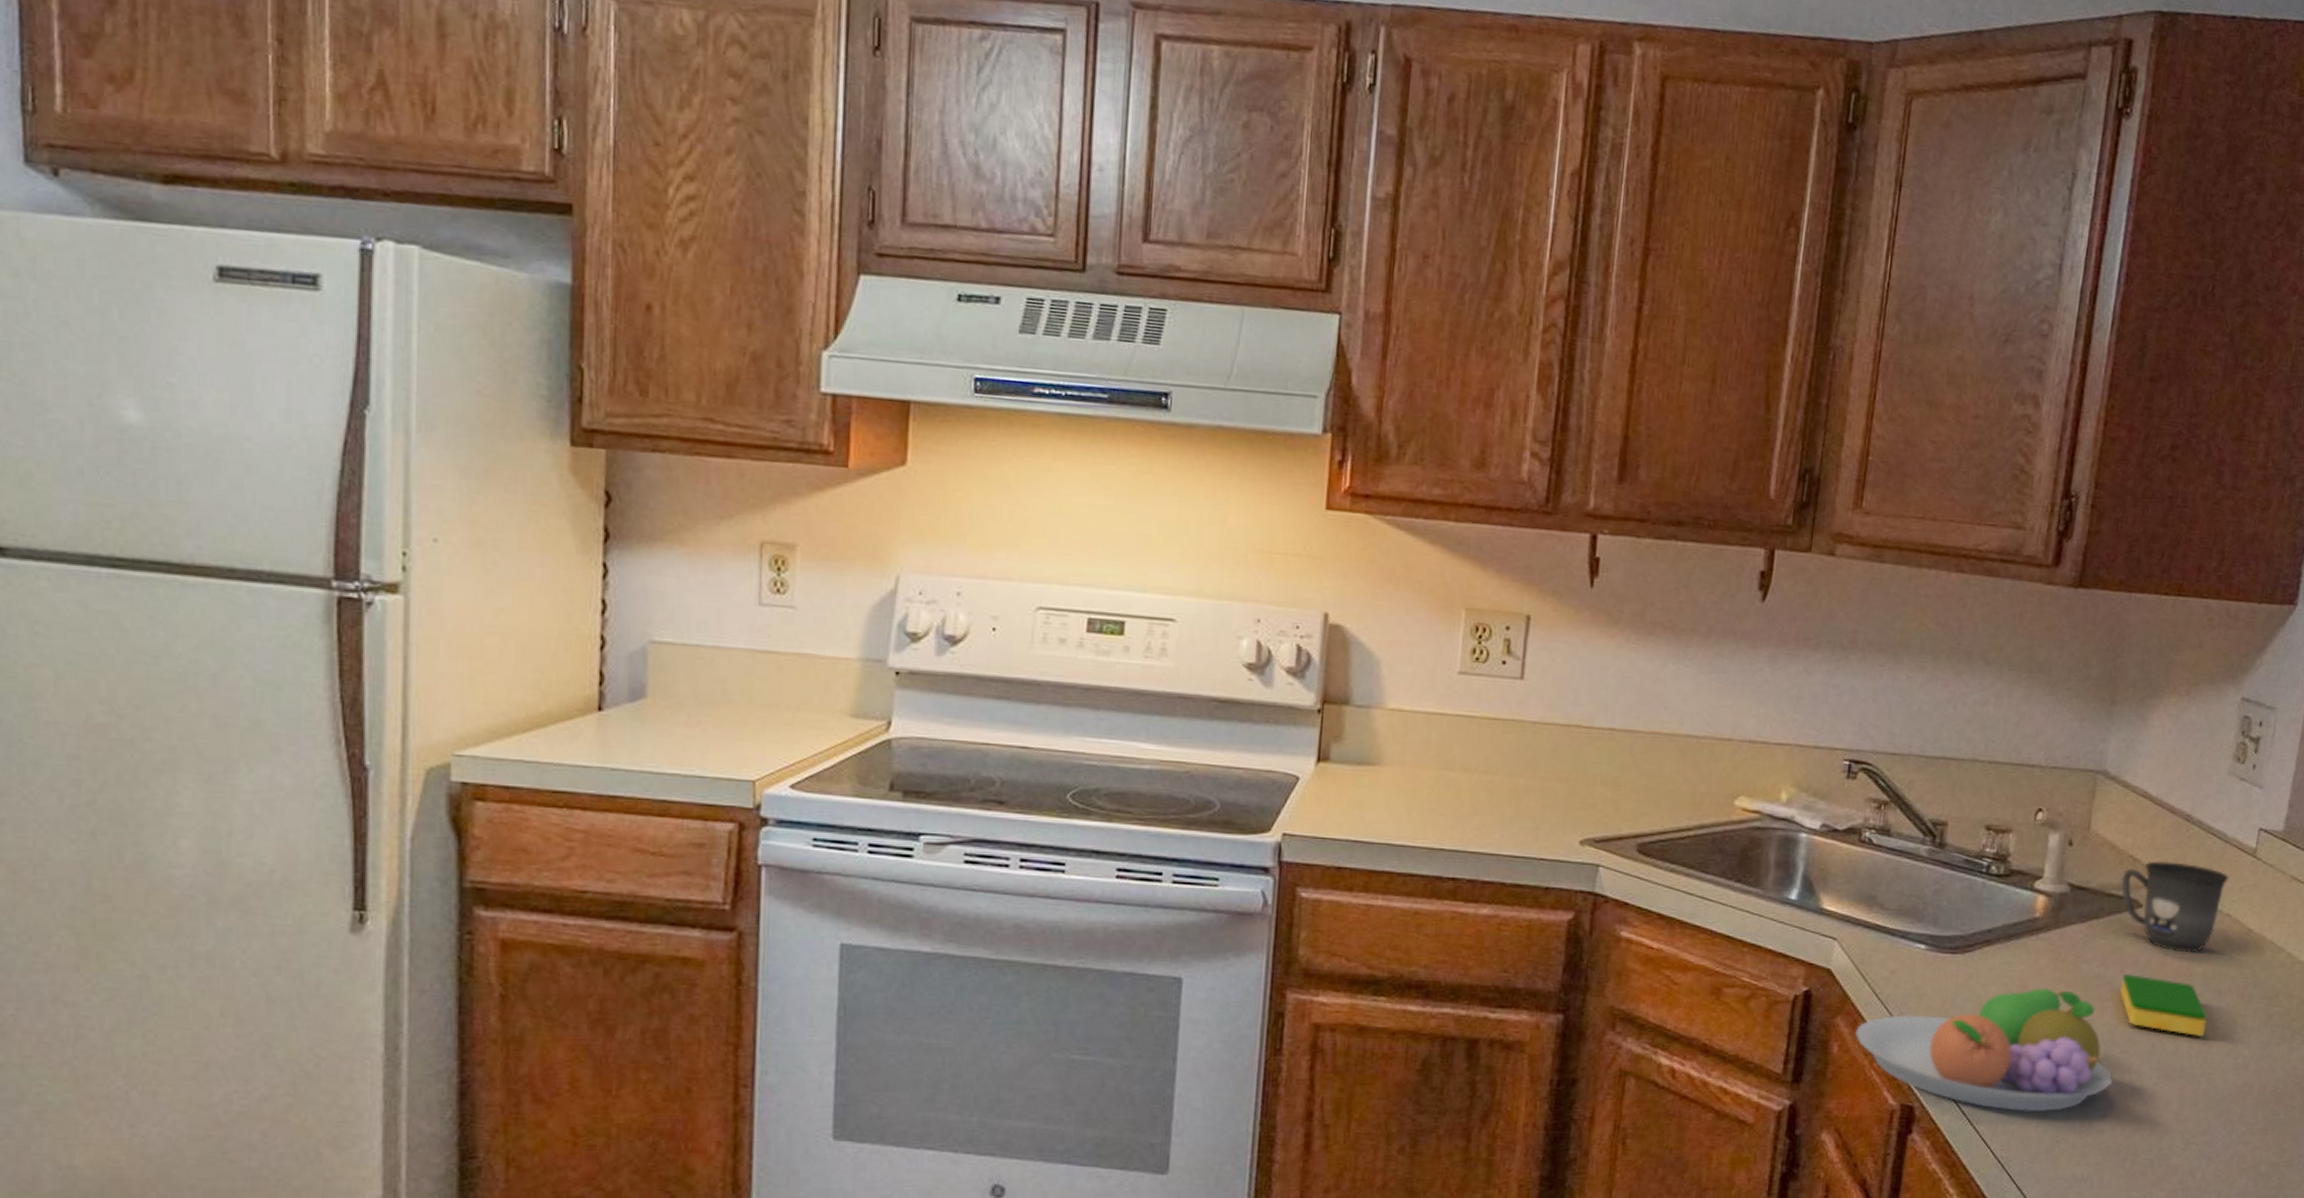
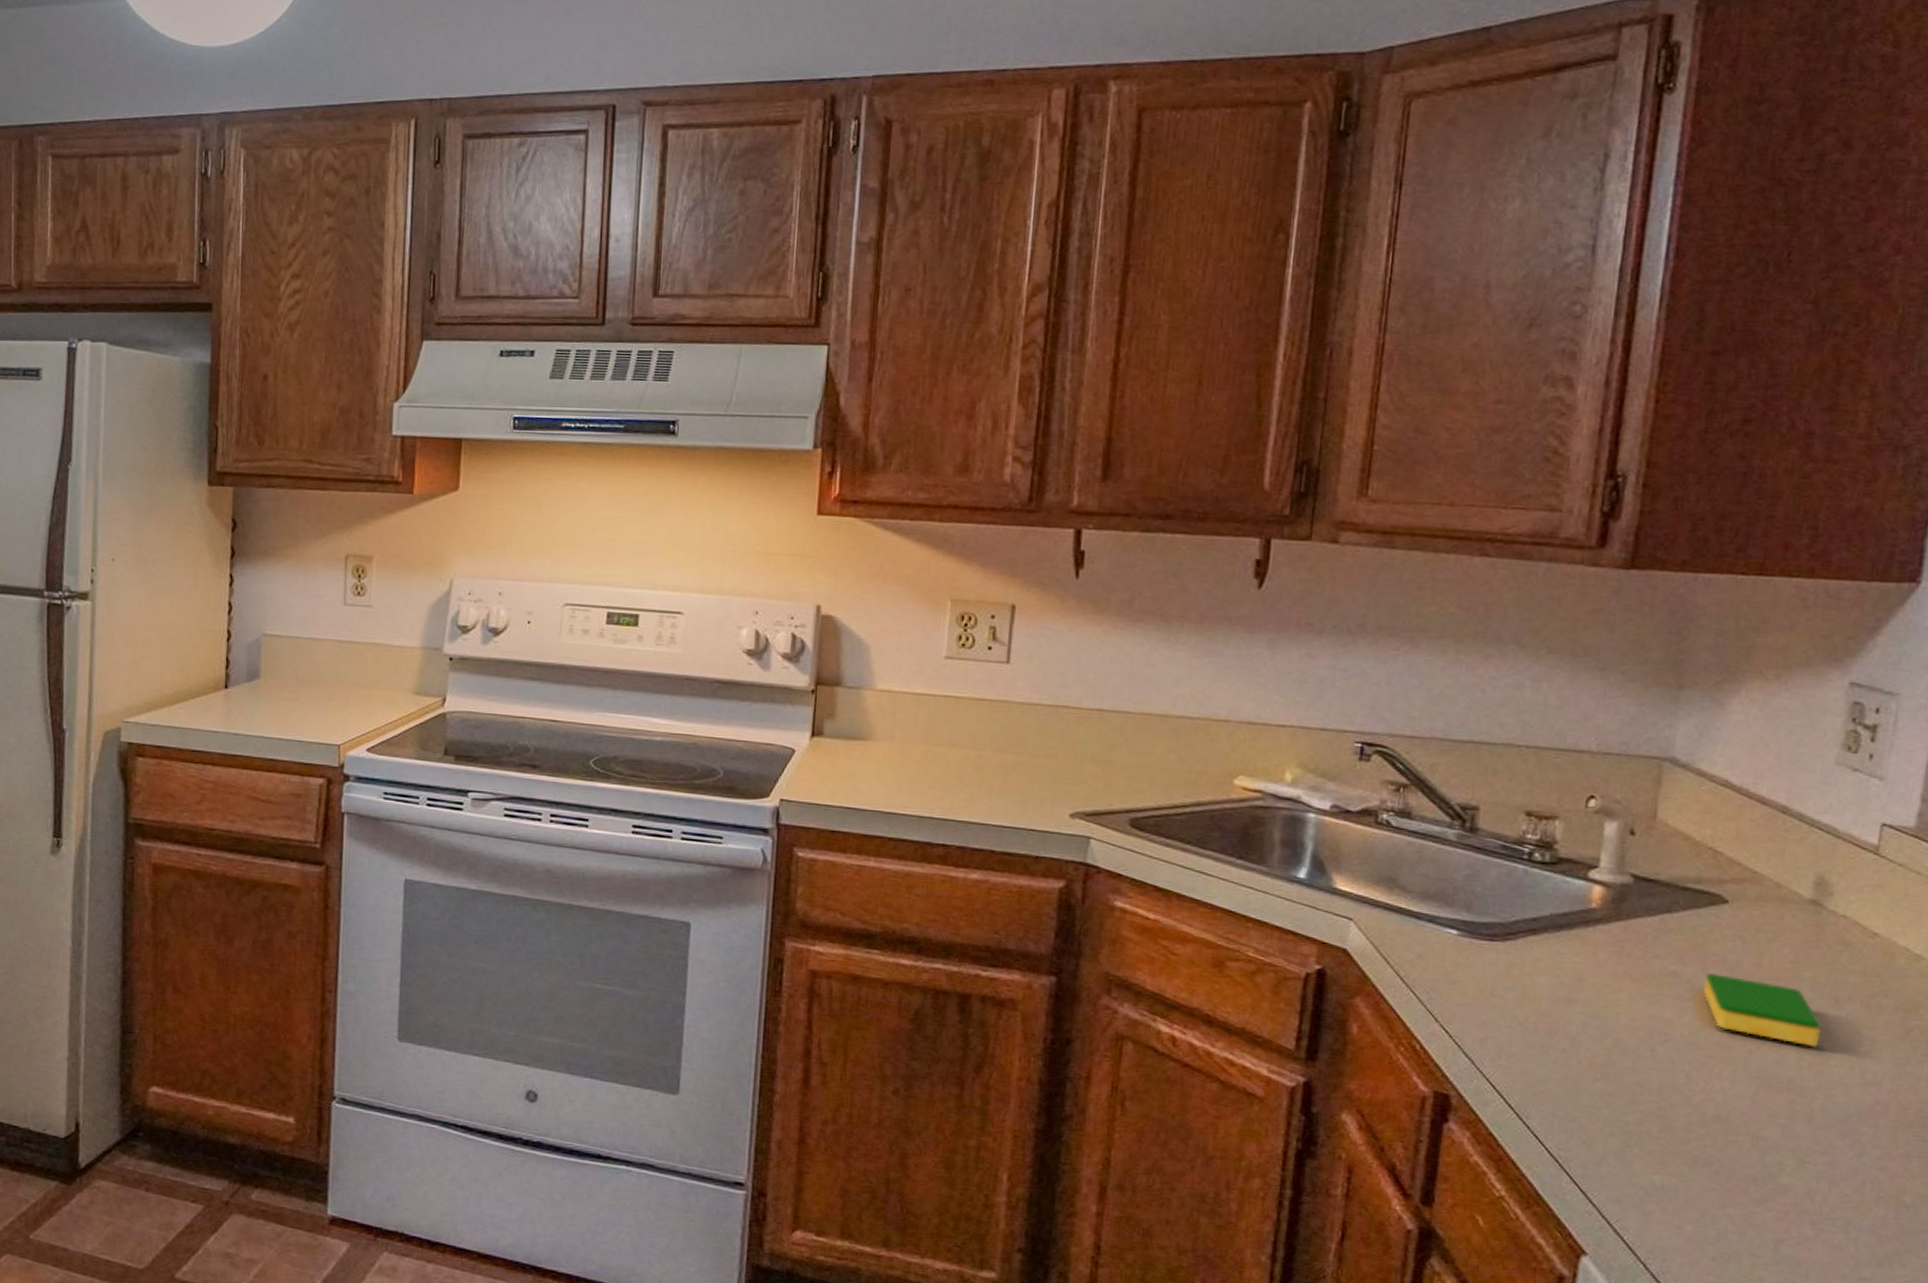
fruit bowl: present [1854,987,2112,1113] -> none [1376,981,1697,1114]
mug: present [2121,861,2229,953] -> none [1699,854,1843,956]

